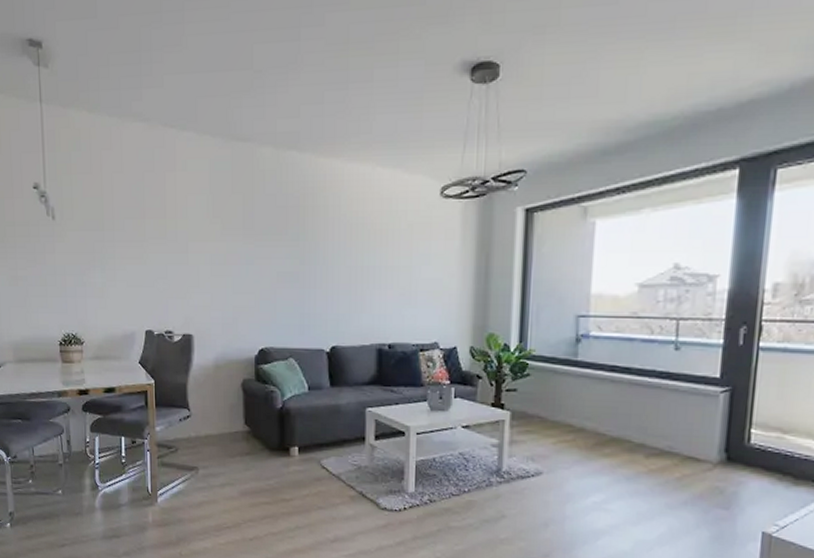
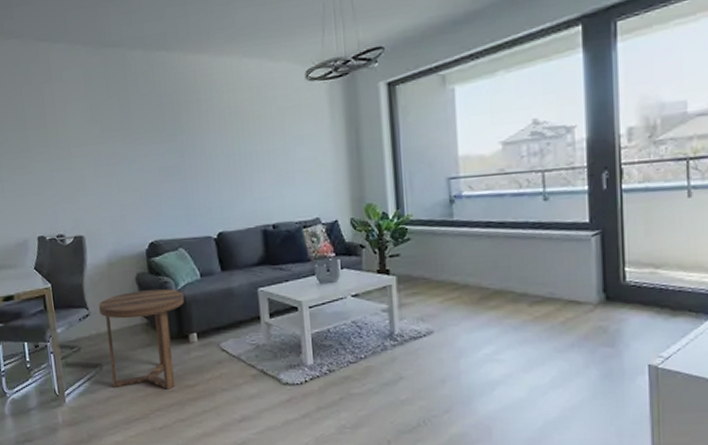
side table: none [200,396,289,501] -> present [98,288,184,389]

